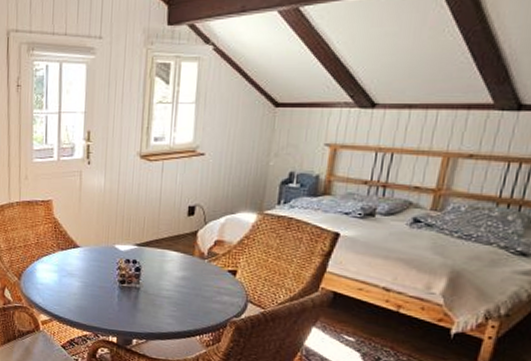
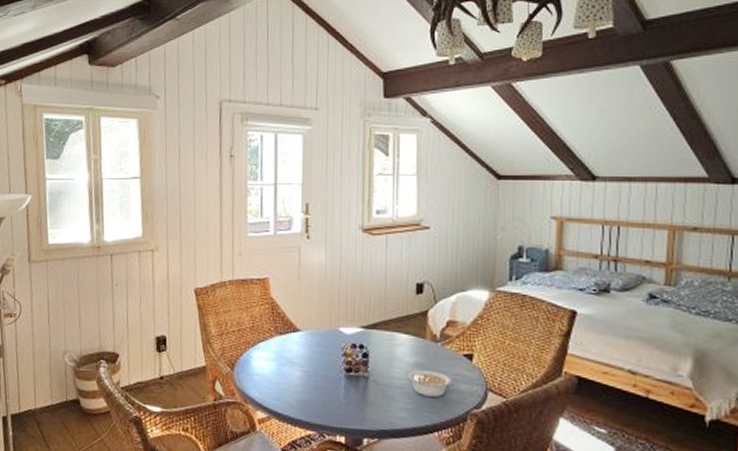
legume: none [175,283,215,307] -> present [407,370,451,397]

